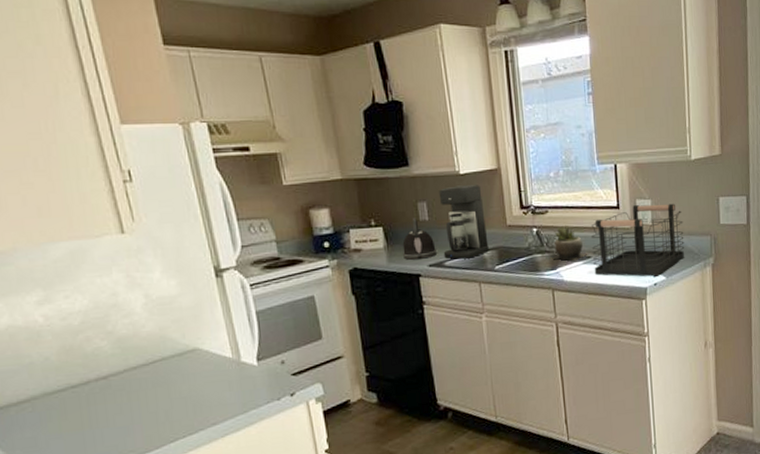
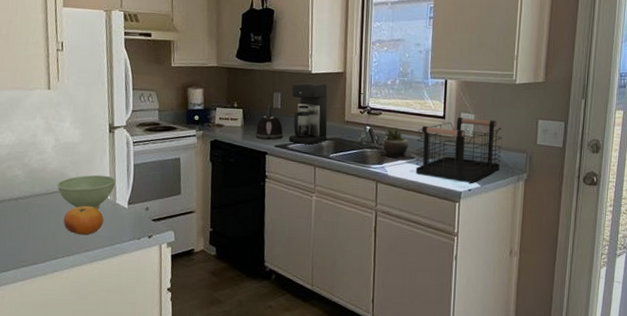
bowl: none [157,330,237,376] -> present [56,174,116,209]
fruit: none [175,370,230,408] -> present [63,205,104,236]

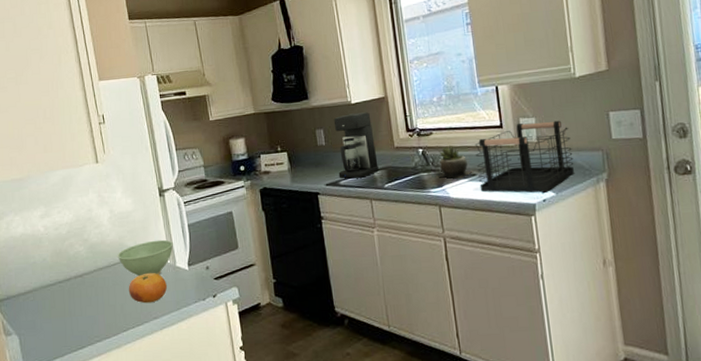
kettle: present [255,104,283,140] -> none [303,143,333,180]

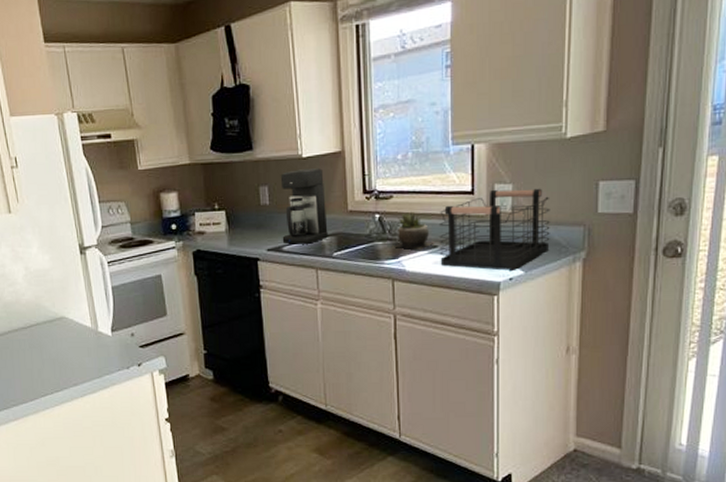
bowl: present [117,239,173,277] -> none [34,302,95,340]
fruit: present [128,272,168,304] -> none [46,336,89,369]

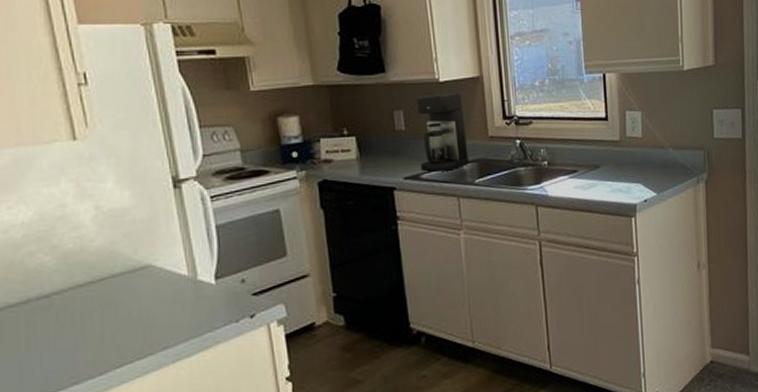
succulent plant: present [393,211,434,250] -> none [534,136,574,175]
dish rack: present [438,188,550,271] -> none [577,115,677,193]

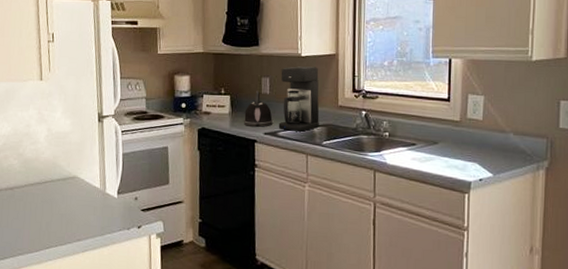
kettle: none [376,127,413,172] -> present [244,90,273,127]

